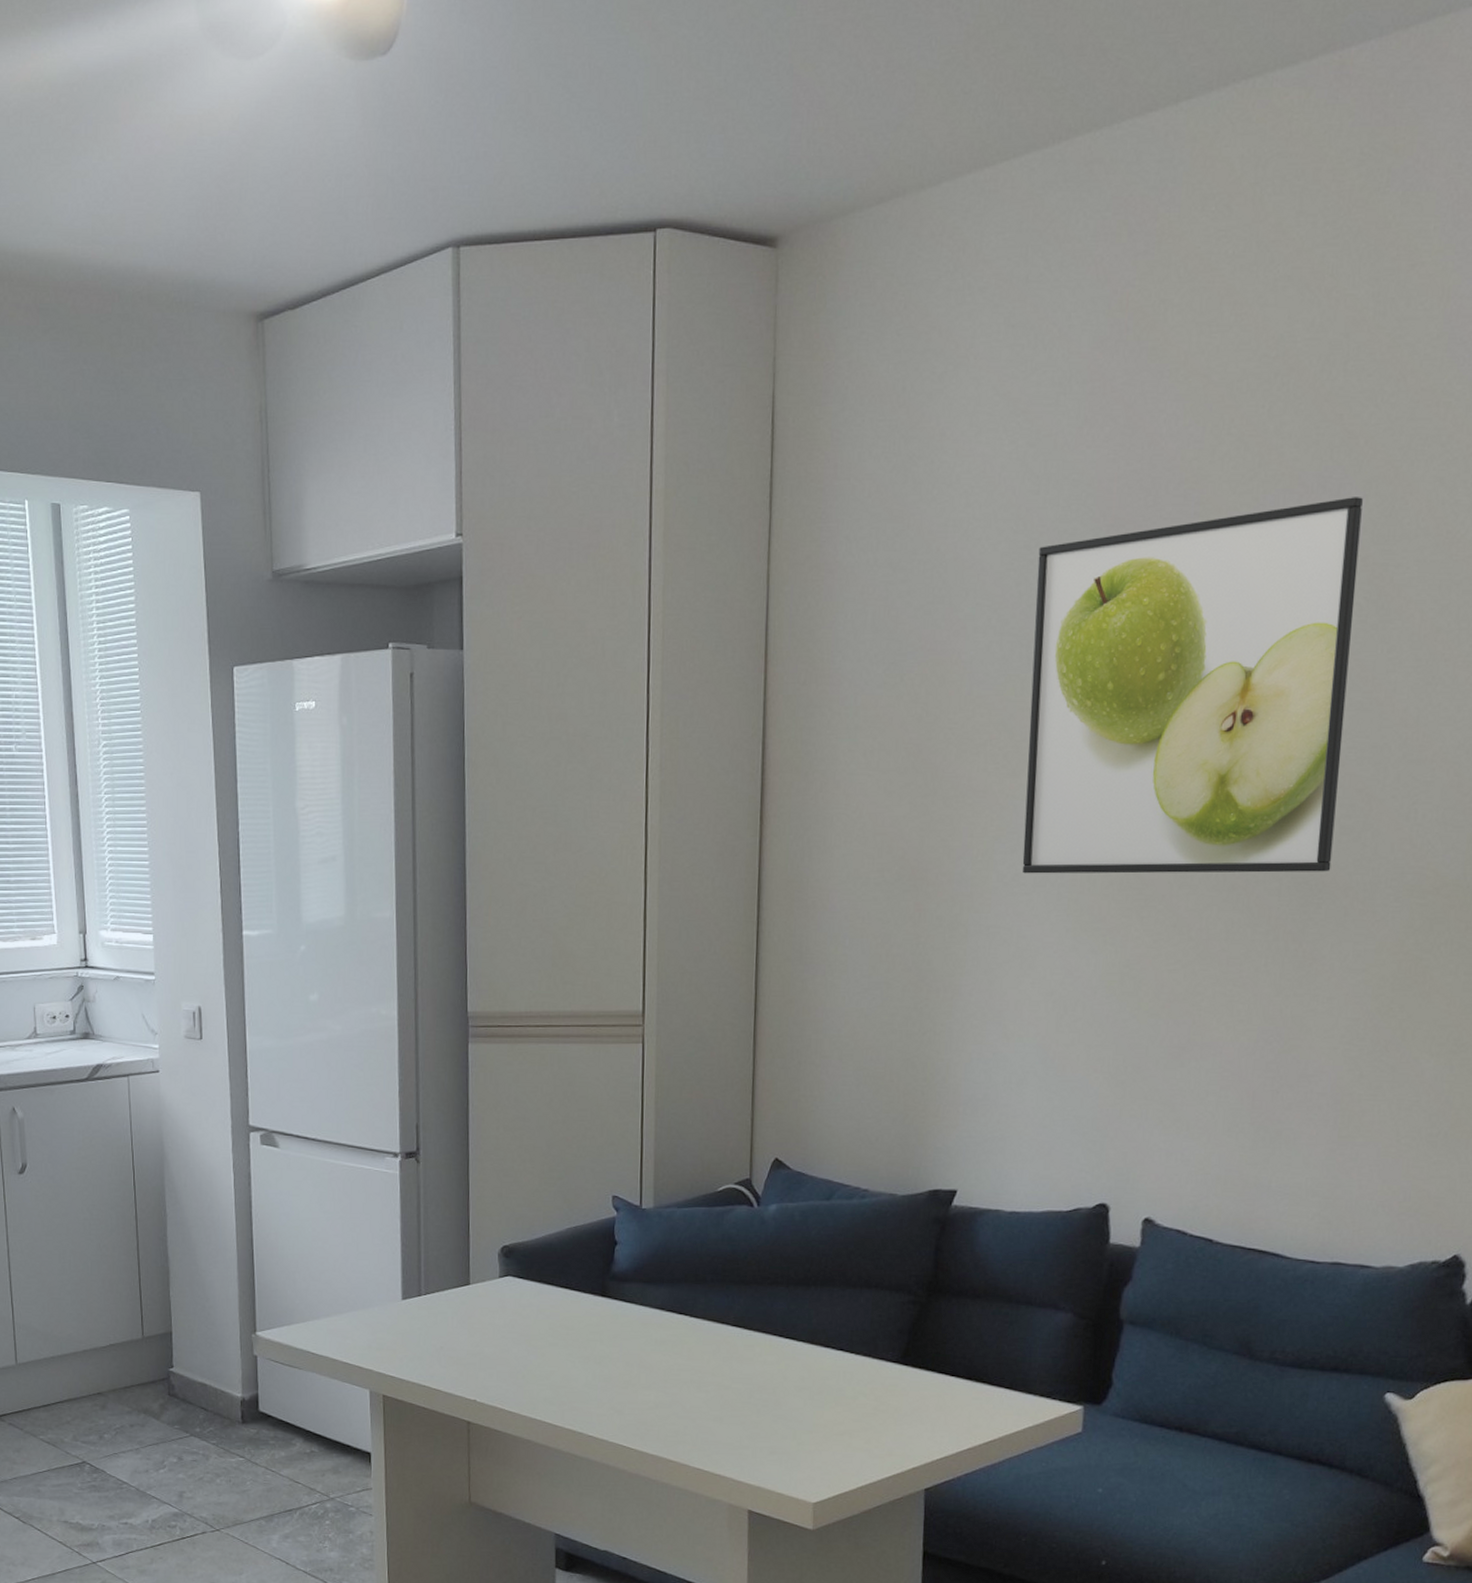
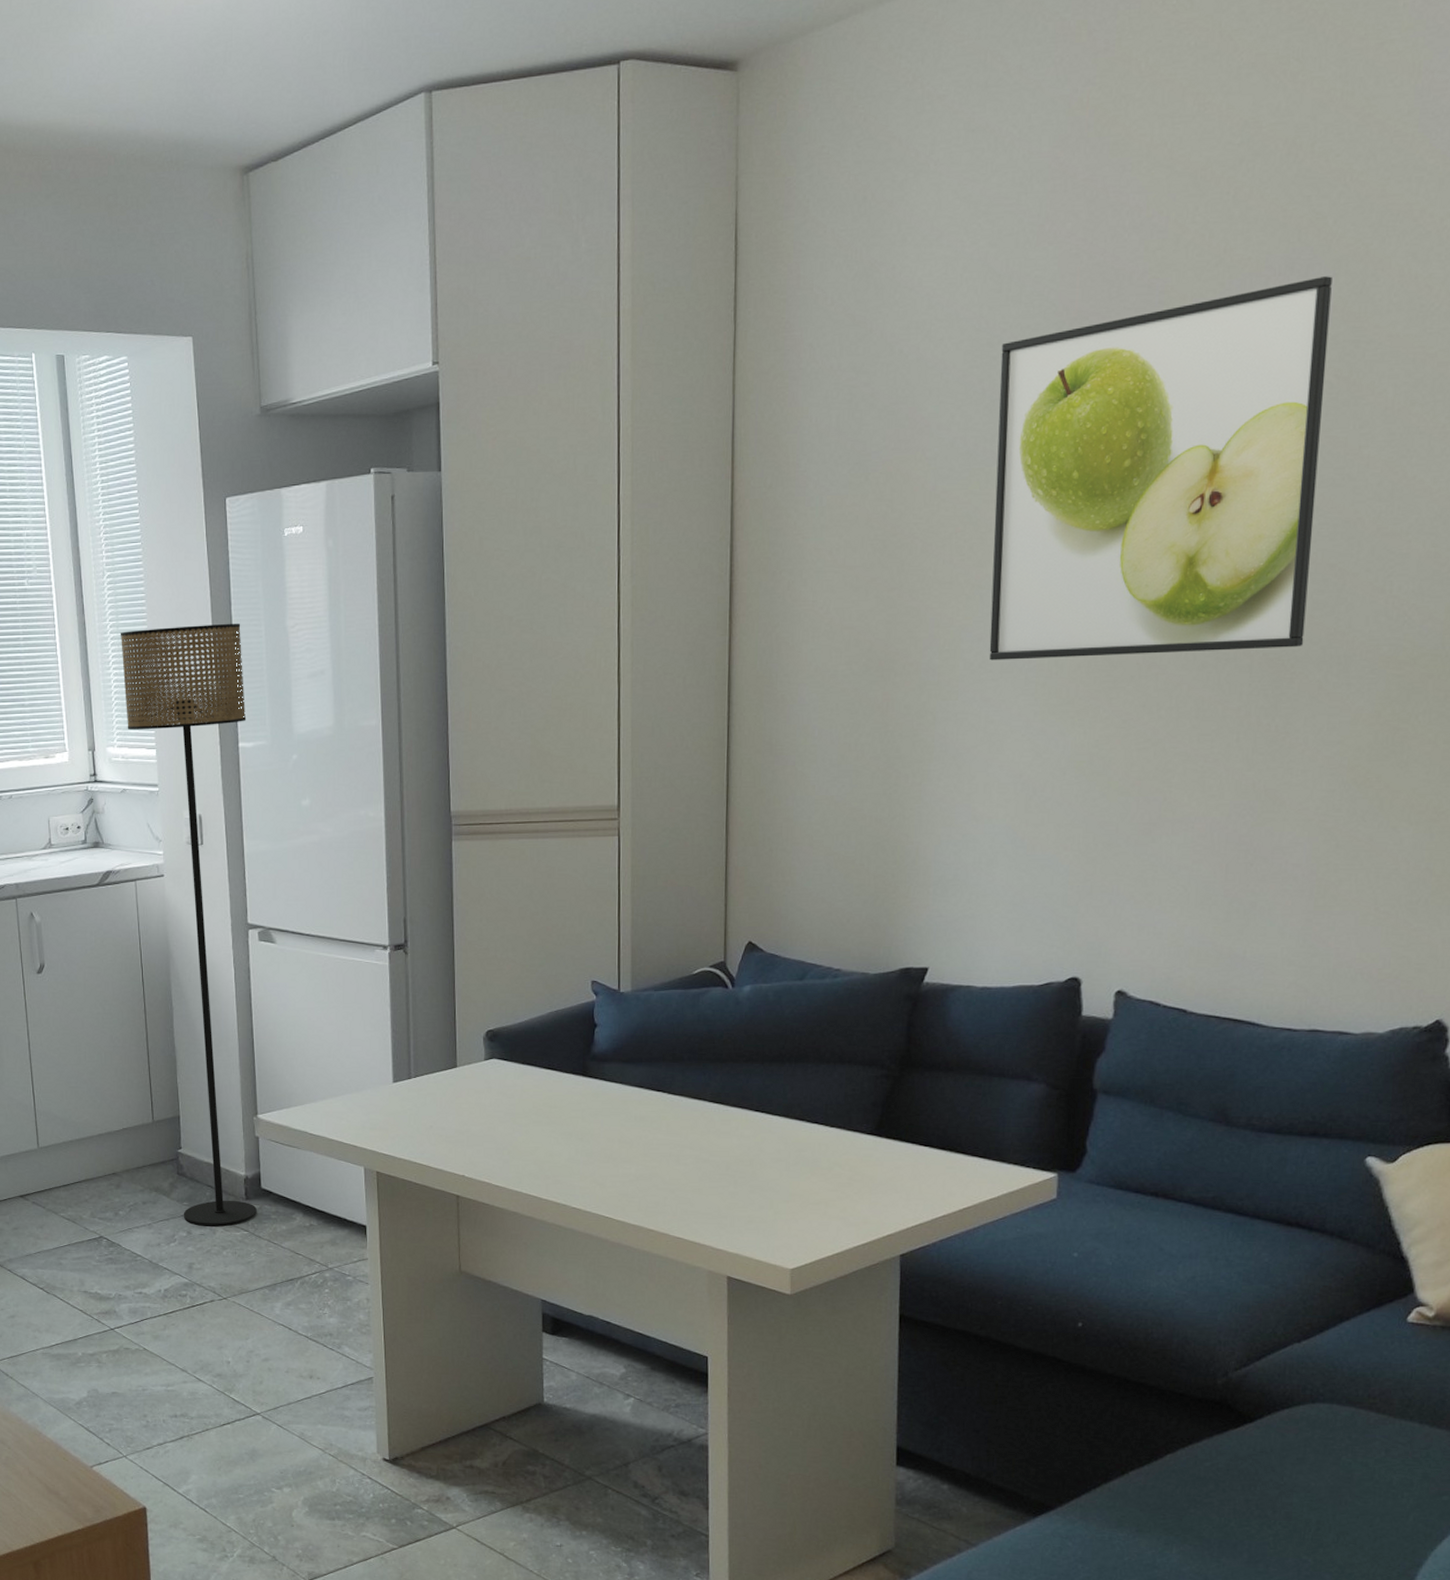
floor lamp: none [116,801,254,1452] -> present [120,623,257,1227]

